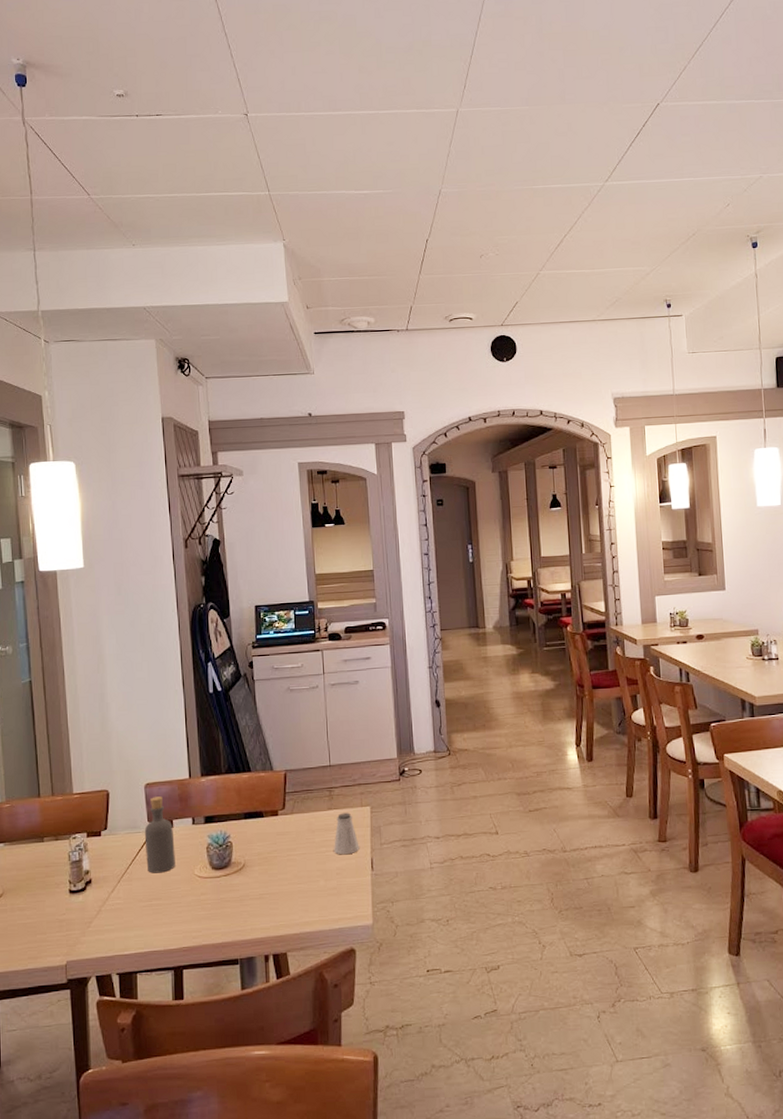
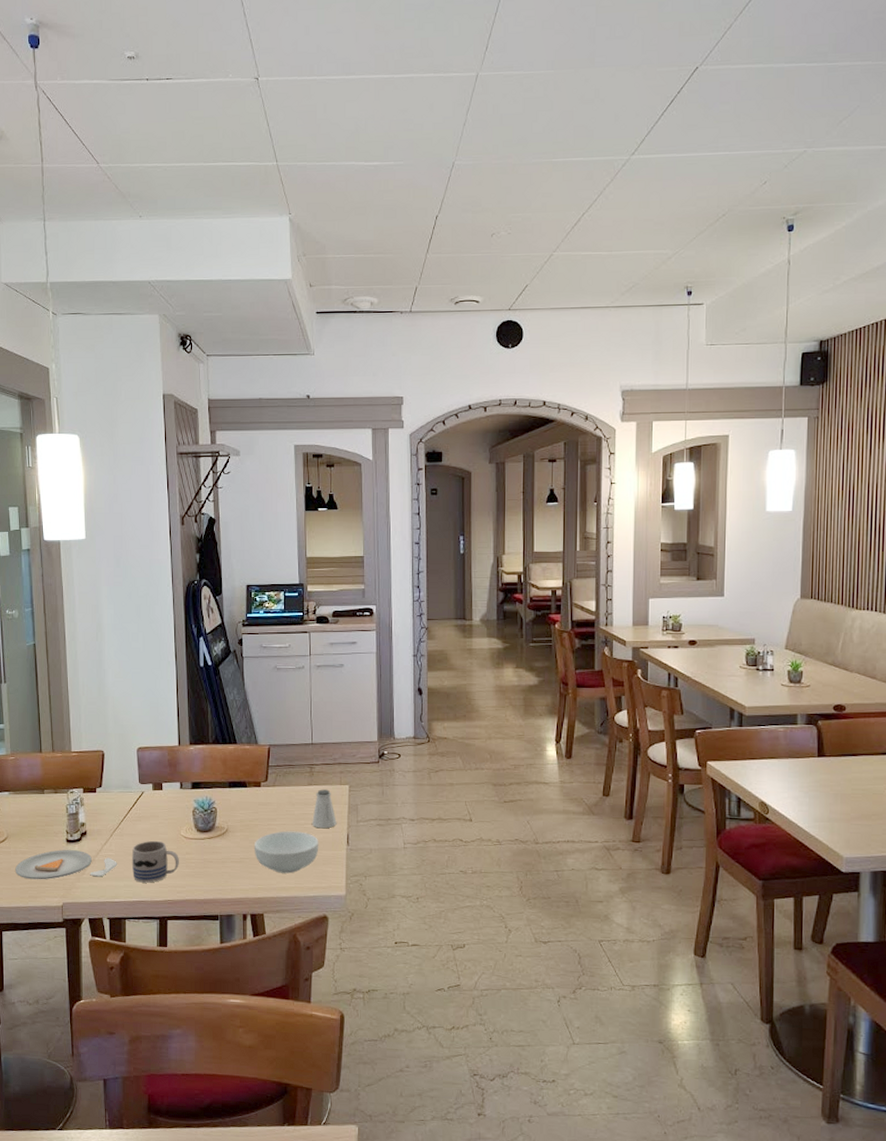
dinner plate: none [13,901,126,939] -> present [15,850,117,880]
mug: none [141,883,194,931] -> present [131,840,179,883]
bottle: present [144,796,175,873] -> none [136,760,163,831]
cereal bowl: none [273,860,343,907] -> present [253,831,319,874]

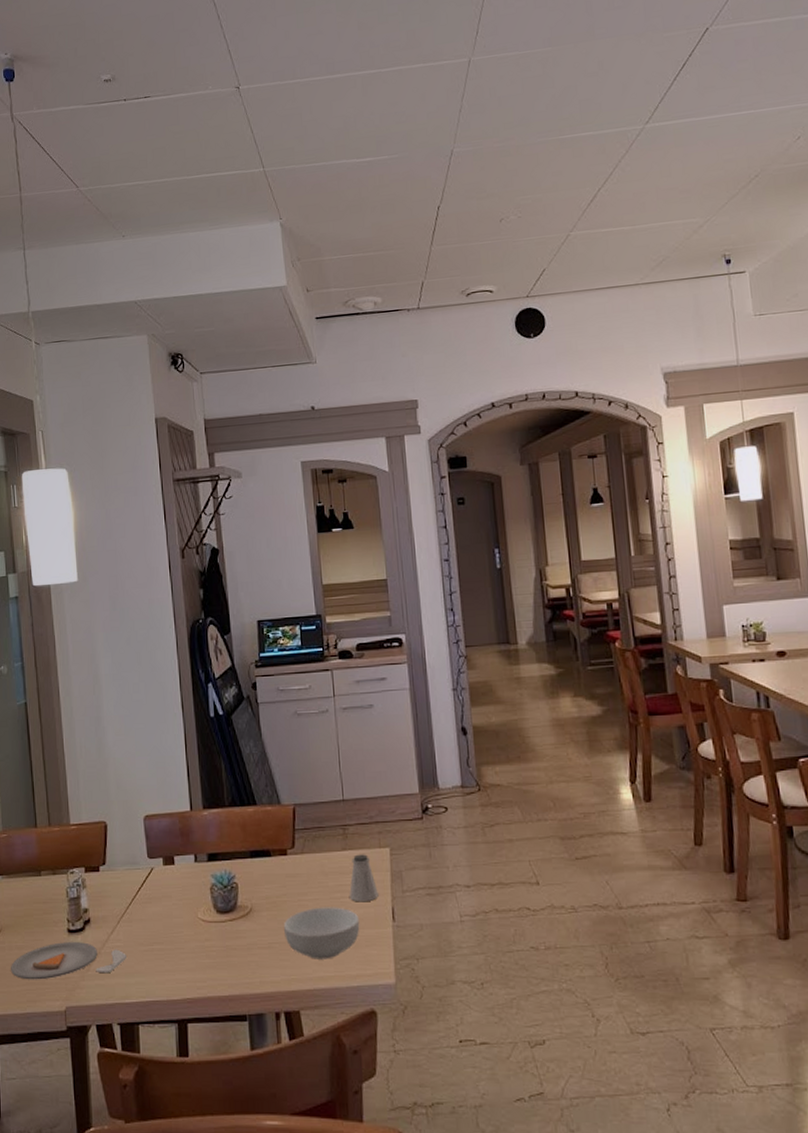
mug: present [131,840,179,883] -> none [142,926,198,978]

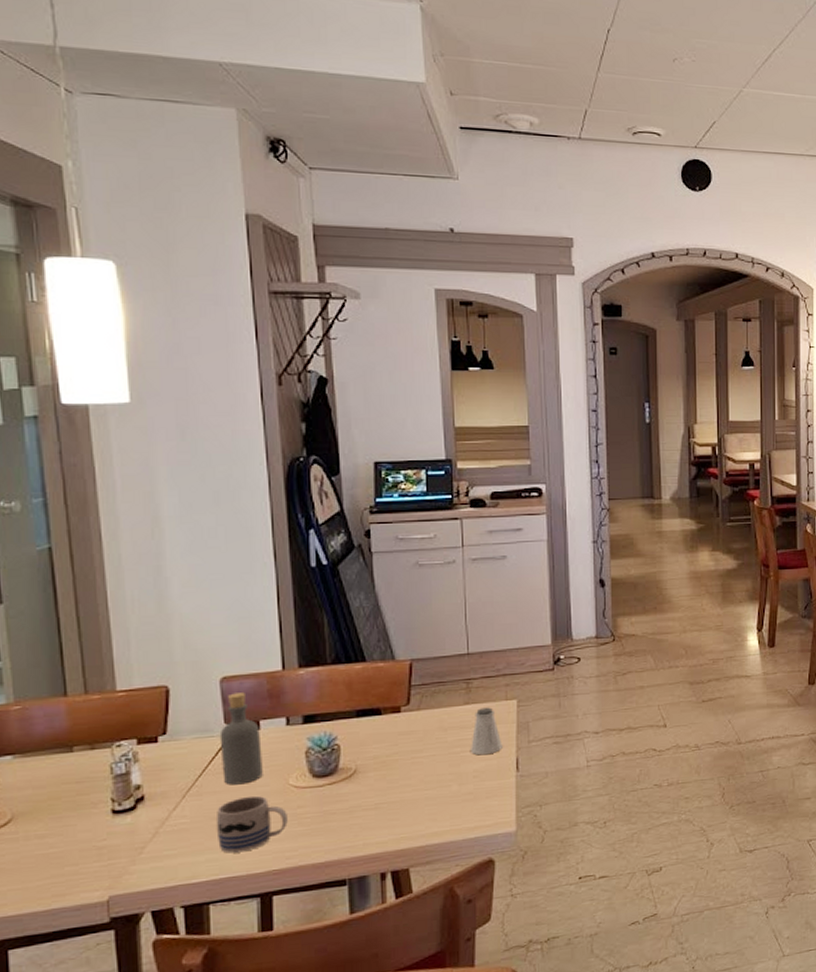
dinner plate: present [11,942,126,980] -> none [28,822,194,872]
mug: none [142,926,198,978] -> present [216,795,288,854]
bottle: none [144,830,178,915] -> present [219,692,263,785]
cereal bowl: present [283,907,360,959] -> none [393,761,481,816]

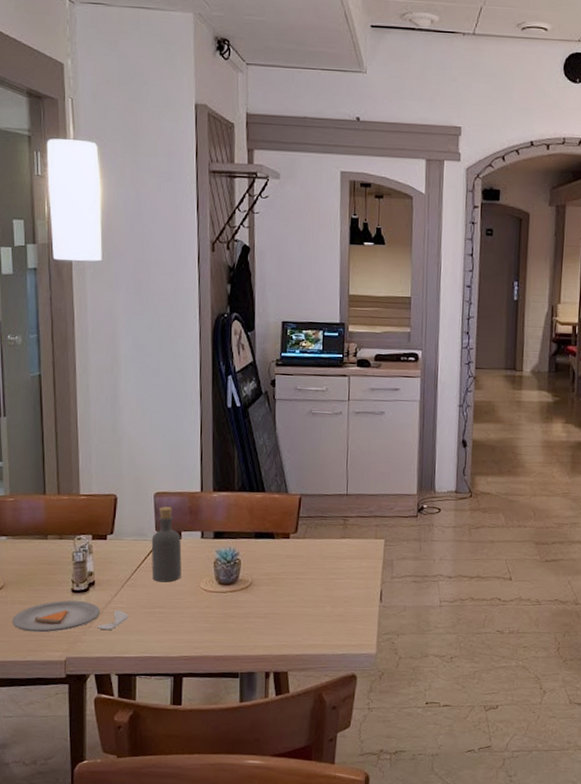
dinner plate: none [28,822,194,872] -> present [13,600,128,633]
mug: present [216,795,288,854] -> none [144,592,198,638]
saltshaker: present [471,707,503,755] -> none [344,543,370,584]

